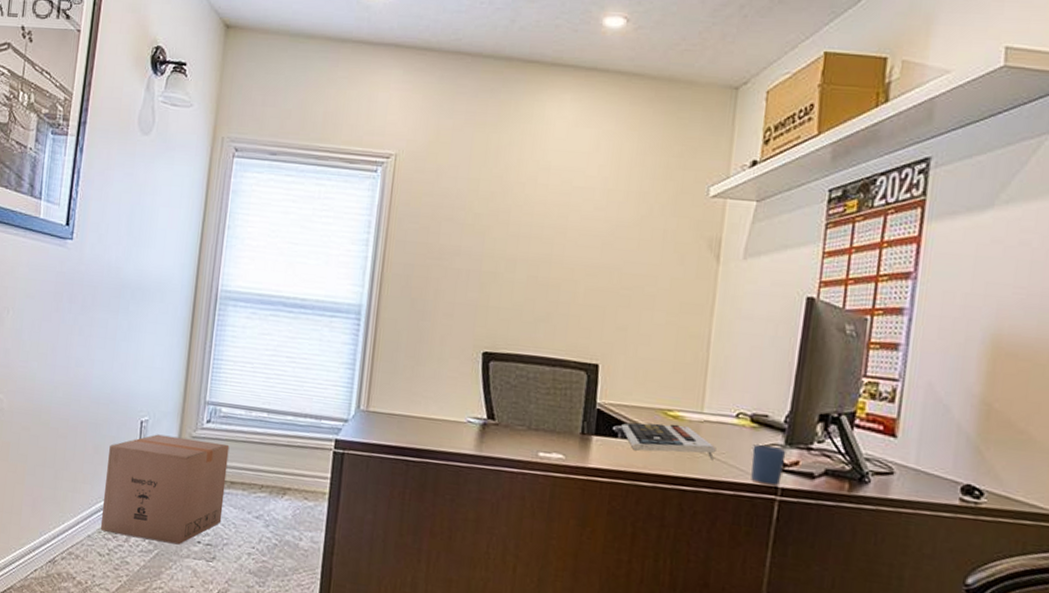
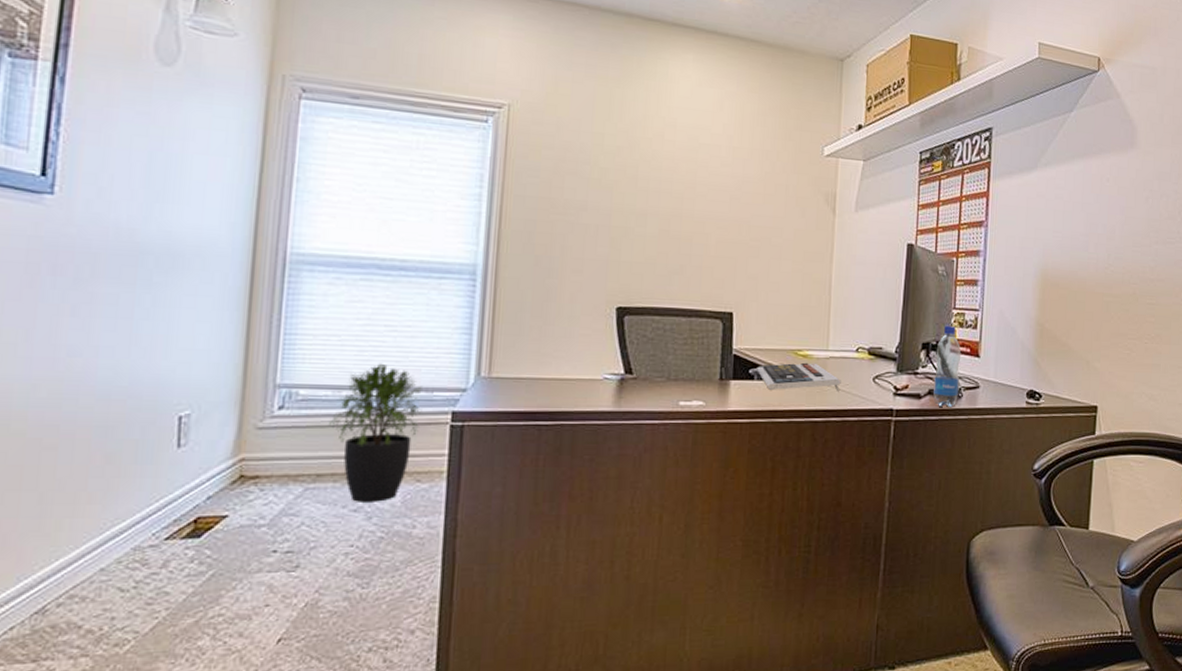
cardboard box: present [100,434,230,545] -> none [120,430,313,561]
potted plant: none [242,390,313,513] -> present [329,363,422,502]
mug: present [751,444,787,487] -> none [871,374,898,409]
bottle: none [830,396,871,495] -> present [933,326,961,408]

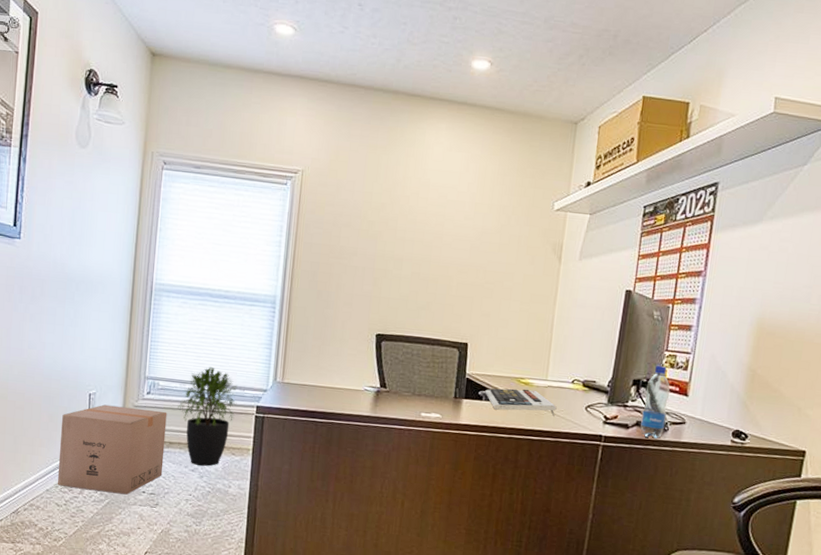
cardboard box: none [120,430,313,561] -> present [57,404,167,495]

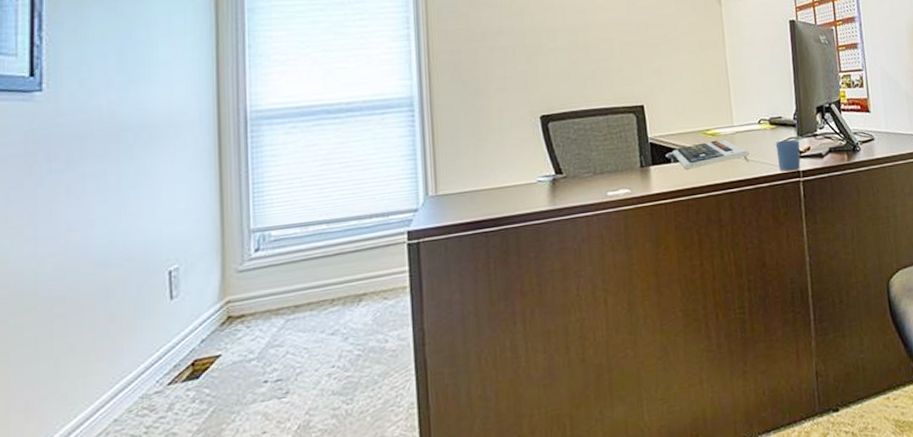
cardboard box: present [57,404,167,495] -> none [129,268,290,409]
potted plant: present [178,366,237,466] -> none [301,197,381,326]
mug: none [582,403,609,435] -> present [775,139,801,173]
bottle: present [640,366,670,440] -> none [830,88,857,162]

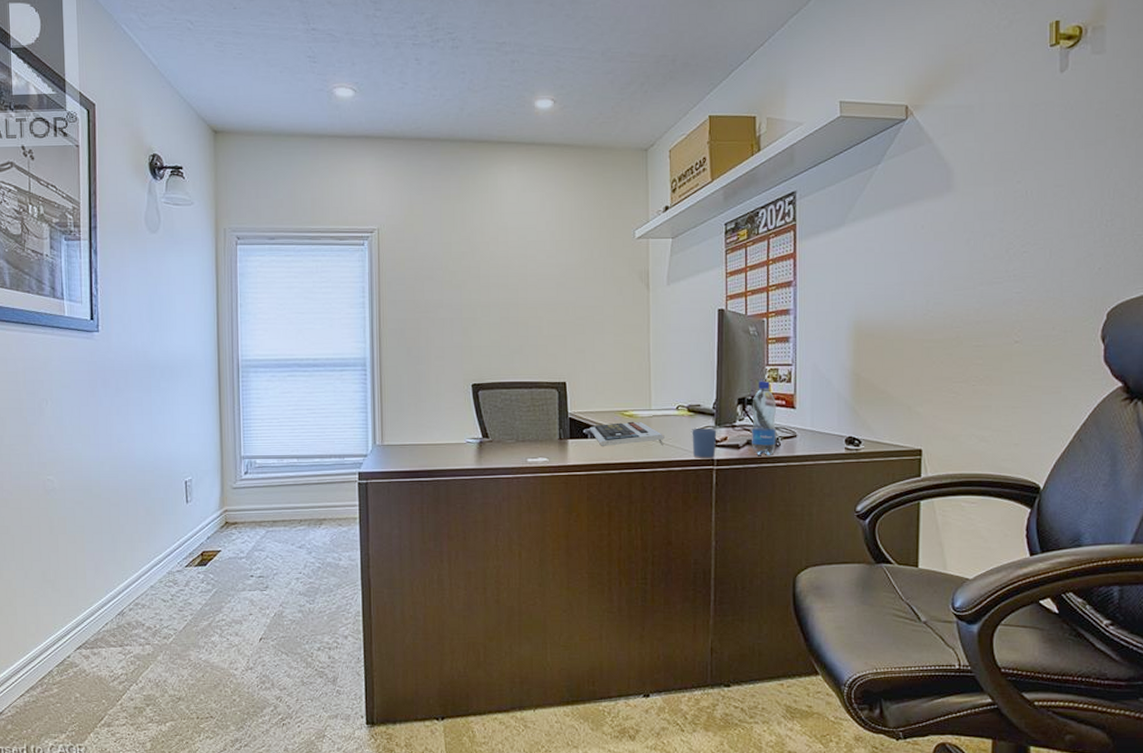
bottle: none [830,88,857,162] -> present [752,382,776,456]

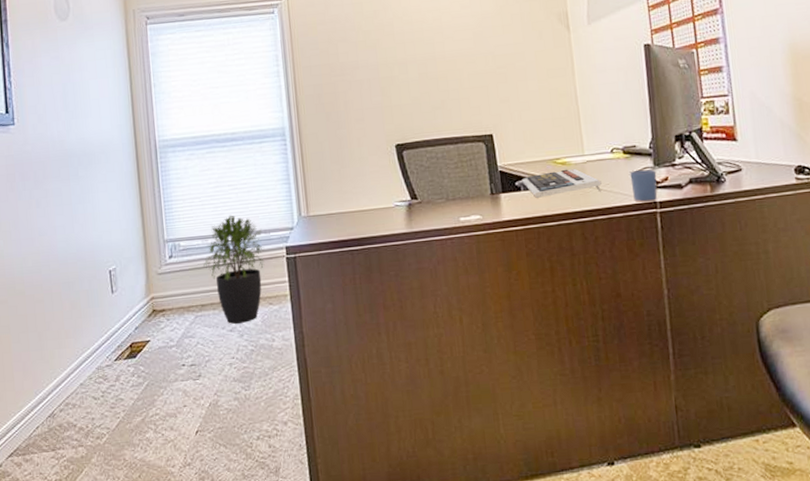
potted plant: none [278,438,338,541] -> present [203,215,265,324]
bottle: present [752,382,776,456] -> none [690,115,721,194]

